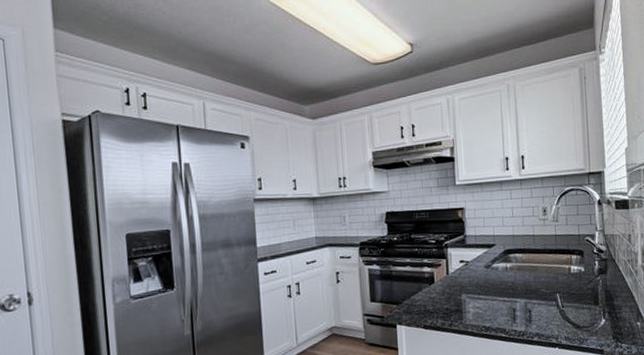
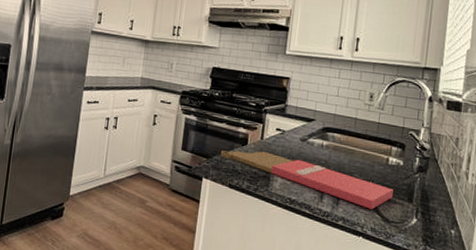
cutting board: none [409,286,580,320] -> present [220,151,393,210]

